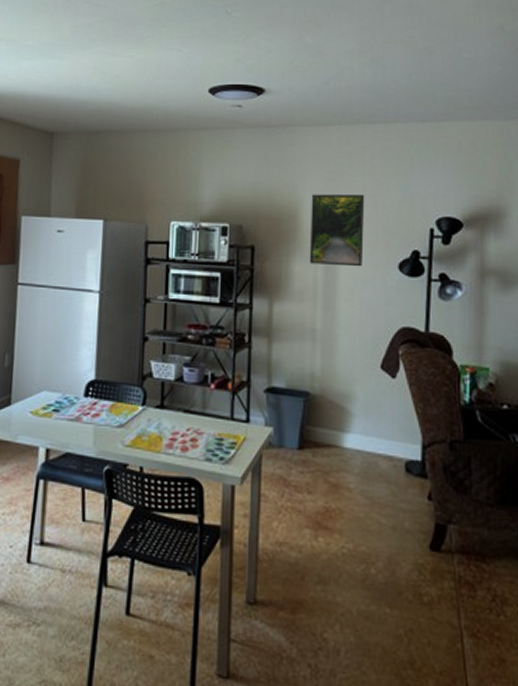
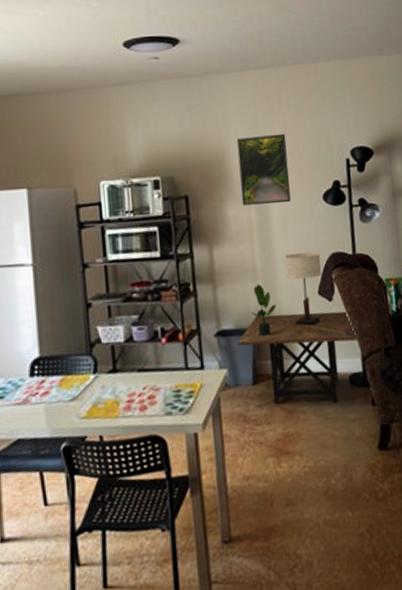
side table: none [287,378,419,487] -> present [237,310,357,404]
potted plant: none [305,346,334,403] -> present [252,283,277,337]
table lamp: none [347,321,388,401] -> present [284,251,322,326]

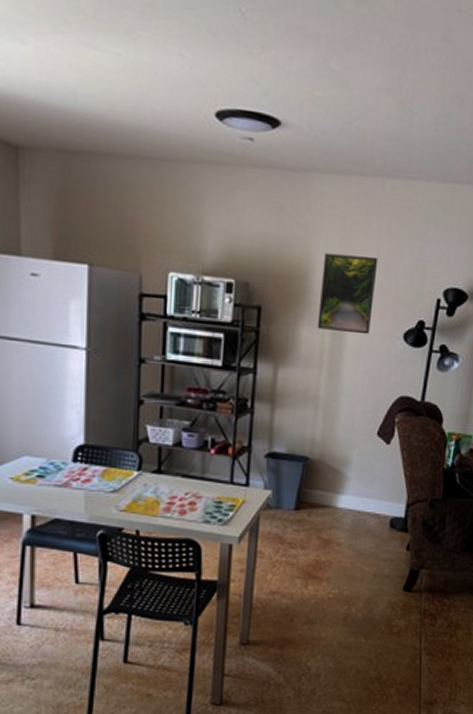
side table: present [237,310,357,404] -> none [286,444,406,540]
potted plant: present [252,283,277,337] -> none [306,413,333,467]
table lamp: present [284,251,322,326] -> none [347,389,388,465]

